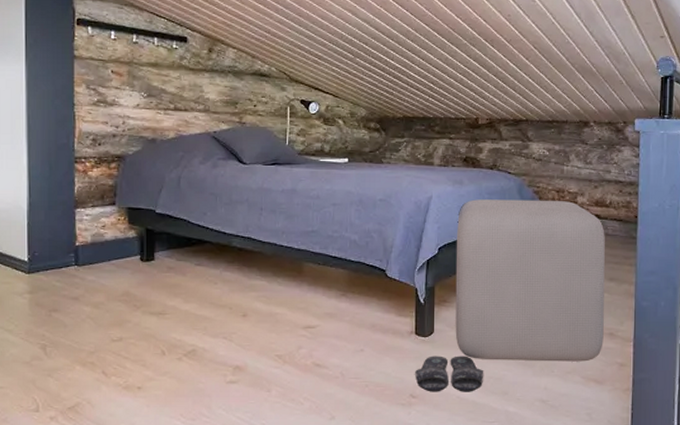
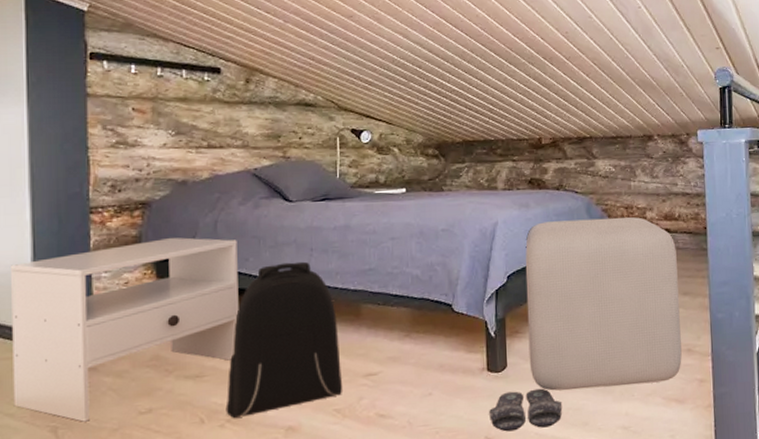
nightstand: none [11,188,197,343] -> present [11,237,239,422]
backpack: none [183,219,284,353] -> present [225,261,342,418]

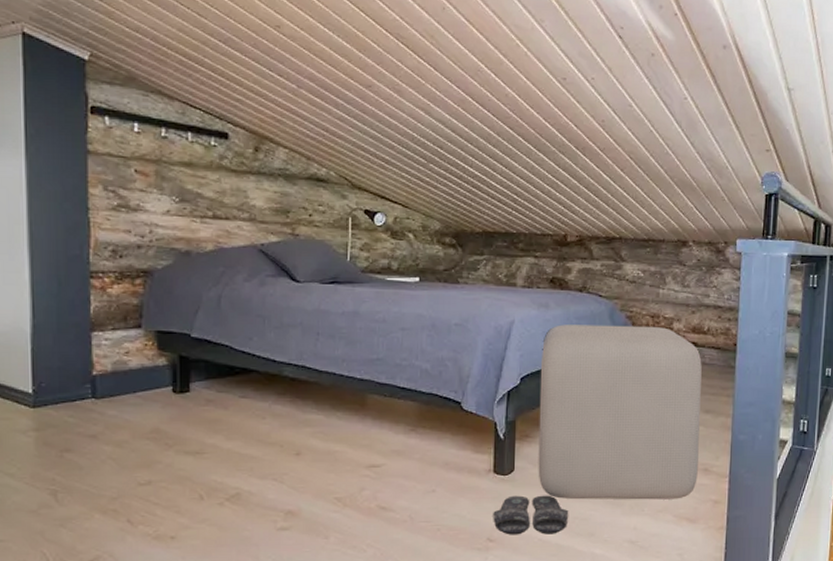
nightstand: present [11,237,239,422] -> none [10,309,241,488]
backpack: present [225,261,342,418] -> none [225,345,344,497]

